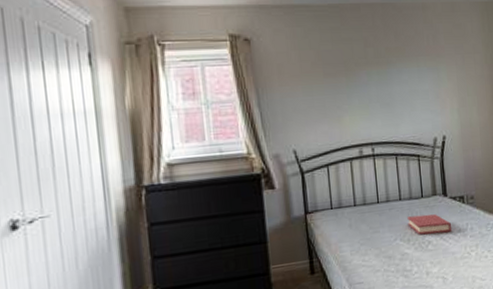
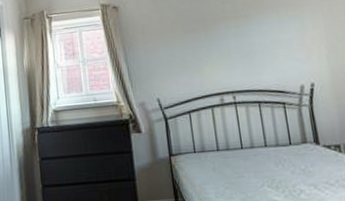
hardback book: present [407,214,452,235] -> none [274,162,328,183]

